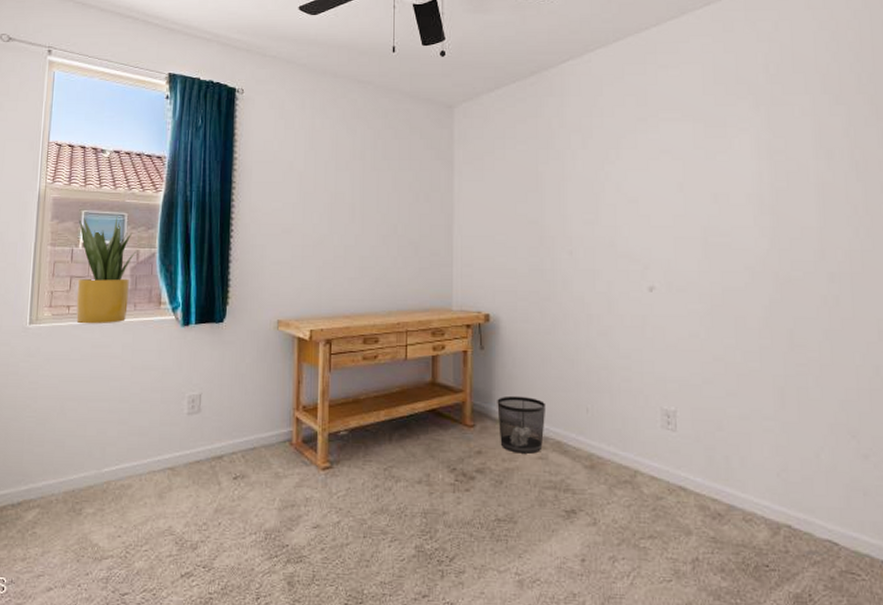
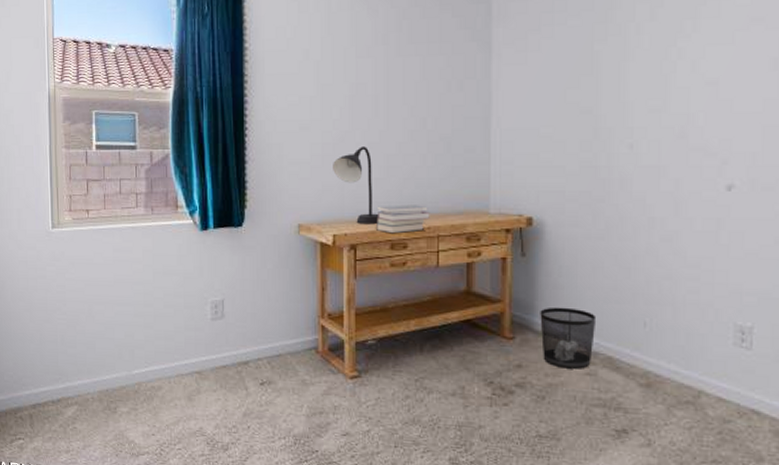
planter: present [76,216,138,324] -> none [91,115,151,229]
desk lamp: none [312,249,354,321] -> present [333,146,379,225]
books: none [351,302,399,329] -> present [376,204,430,234]

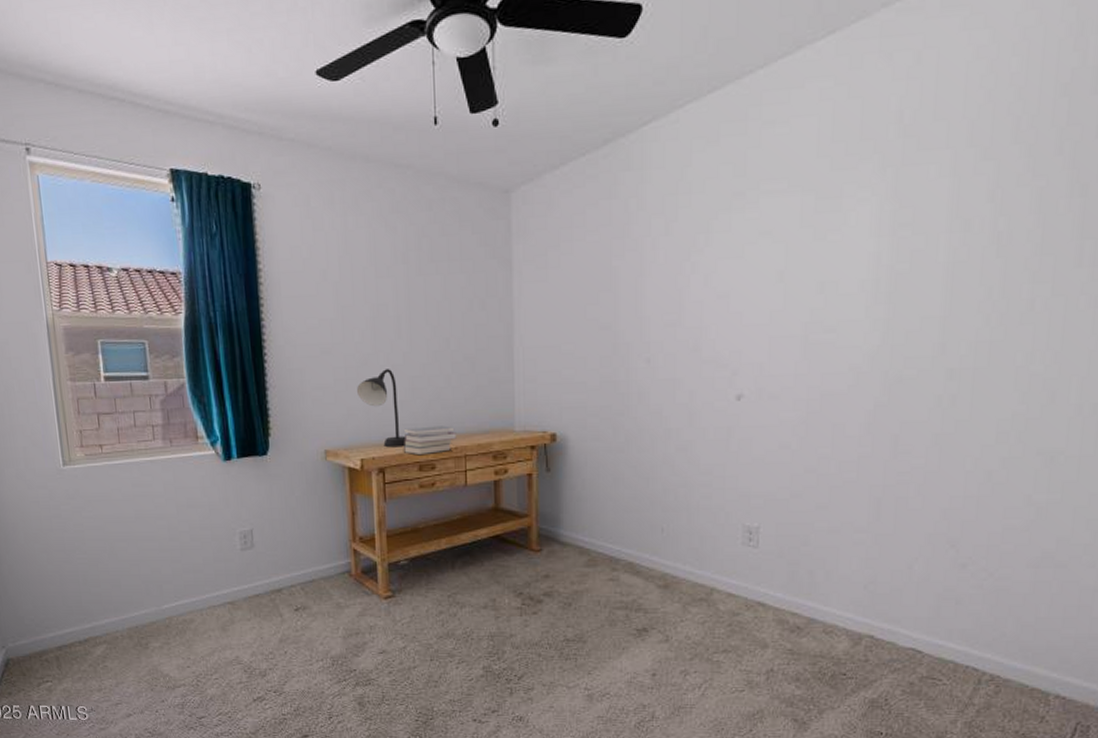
waste bin: present [540,307,595,369] -> none [565,518,617,576]

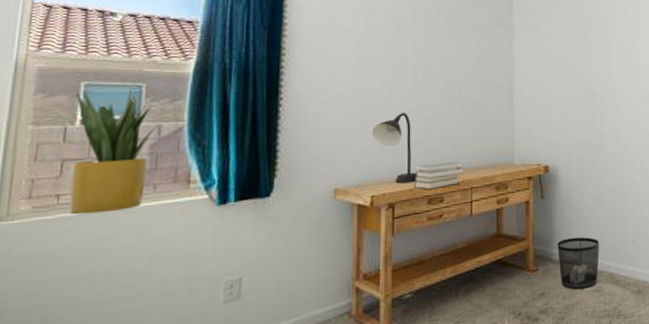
planter: none [97,344,165,463] -> present [69,87,160,215]
waste bin: none [565,518,617,576] -> present [557,237,599,290]

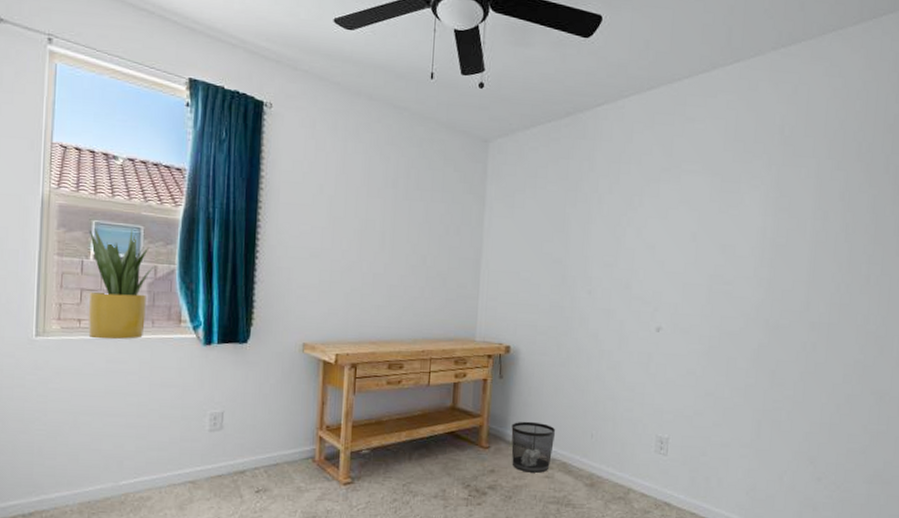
desk lamp: present [373,113,418,184] -> none [339,276,380,347]
books: present [415,162,464,190] -> none [376,330,425,356]

